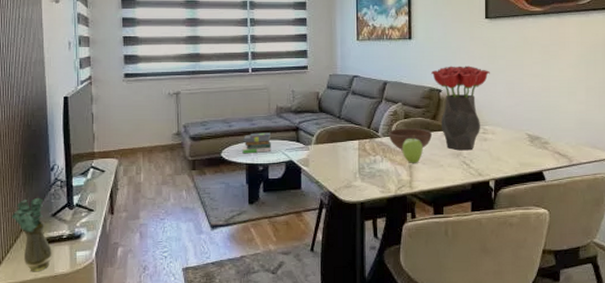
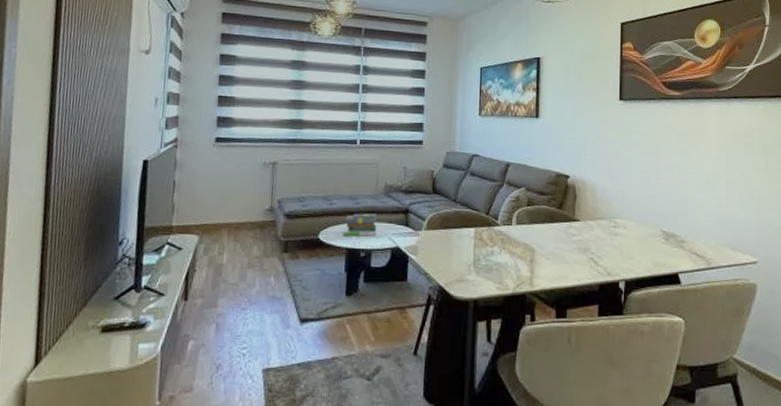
vase: present [12,195,52,272] -> none [66,273,110,367]
bowl: present [388,128,432,152] -> none [508,217,557,243]
fruit: present [402,135,424,163] -> none [523,225,548,257]
bouquet: present [431,66,490,151] -> none [559,149,623,246]

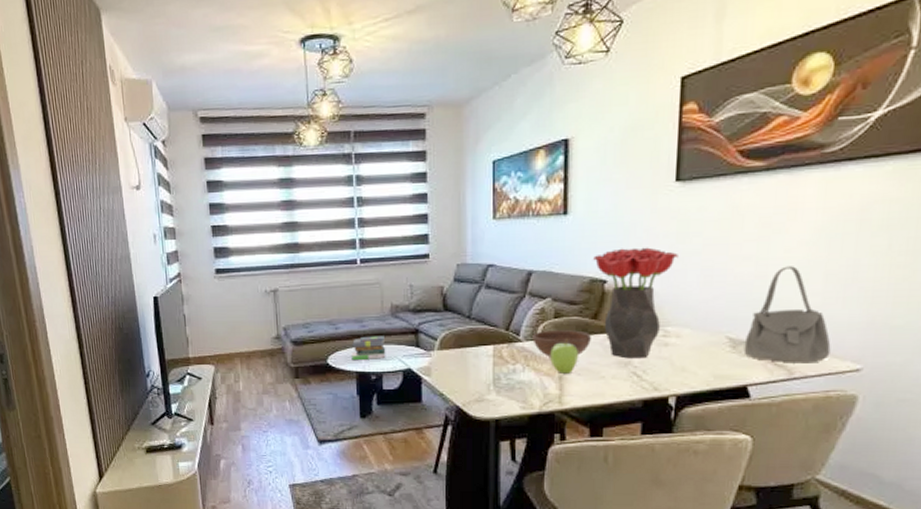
bowl: none [508,217,557,243] -> present [532,330,591,359]
fruit: none [523,225,548,257] -> present [550,339,580,374]
bouquet: none [559,149,623,246] -> present [593,247,678,359]
handbag: none [674,174,735,256] -> present [743,266,831,364]

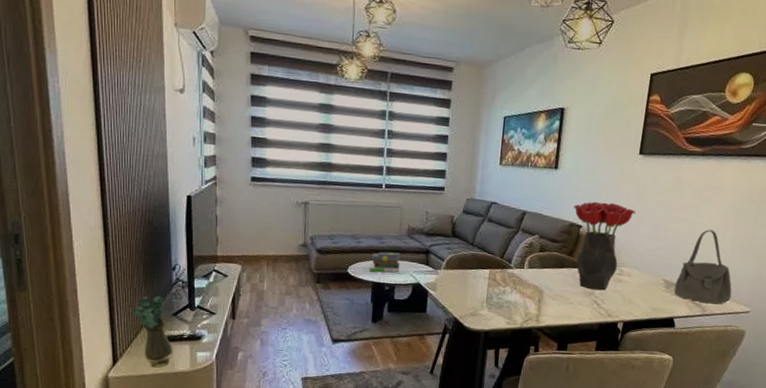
vase: none [112,402,155,481] -> present [132,293,172,368]
bowl: present [532,330,591,359] -> none [521,261,566,285]
fruit: present [550,339,580,374] -> none [533,270,556,298]

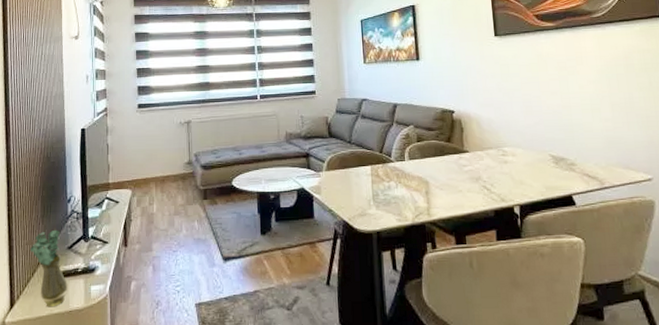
books: present [369,251,400,273] -> none [253,159,283,182]
bouquet: present [574,201,636,291] -> none [442,85,505,175]
handbag: present [674,229,732,304] -> none [563,99,627,176]

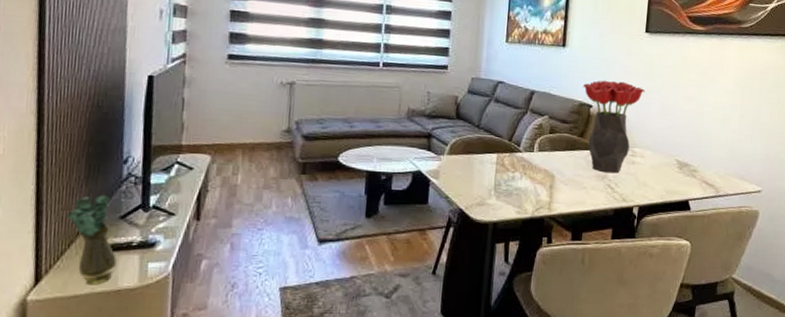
bouquet: none [442,85,505,175] -> present [583,80,645,174]

